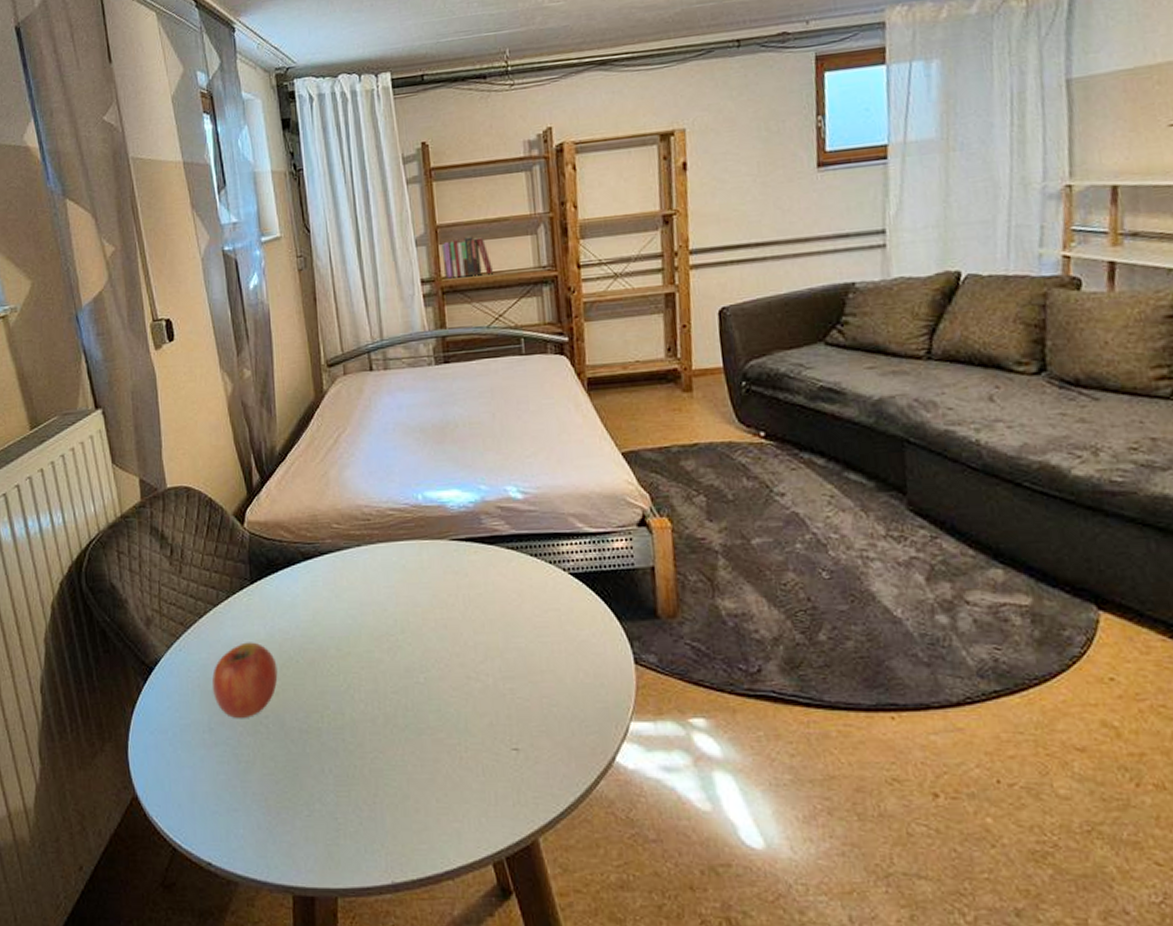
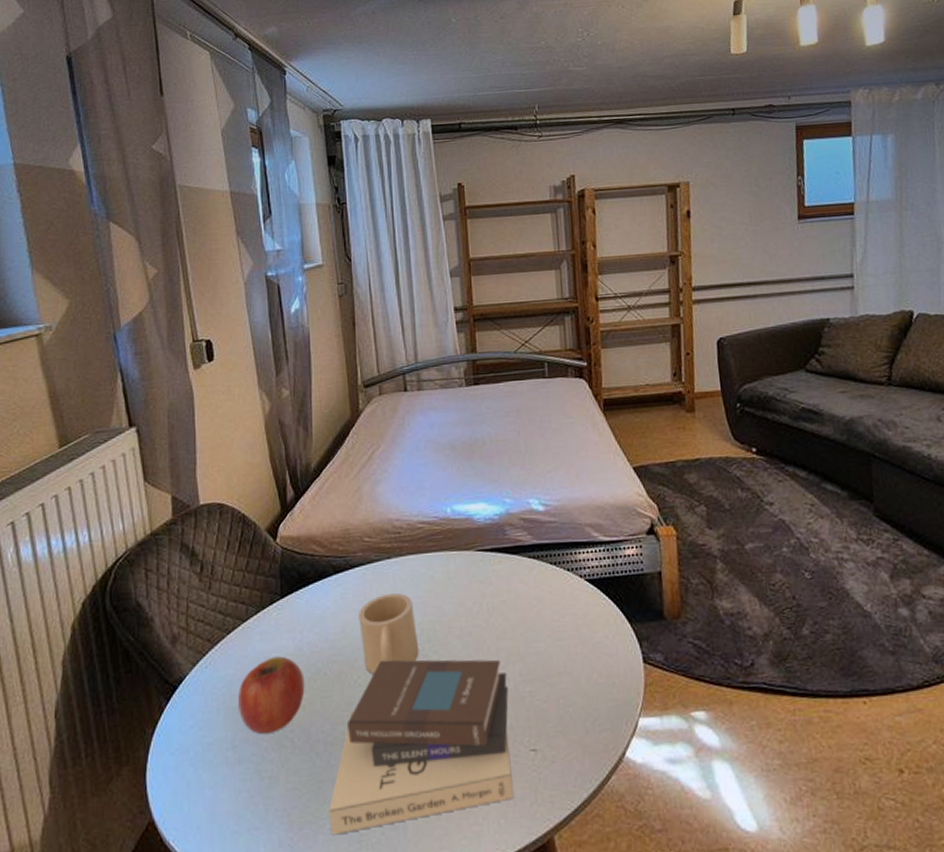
books: none [305,650,496,822] -> present [328,659,514,835]
mug: none [329,582,393,665] -> present [359,593,419,675]
books: present [441,235,493,279] -> none [474,268,520,308]

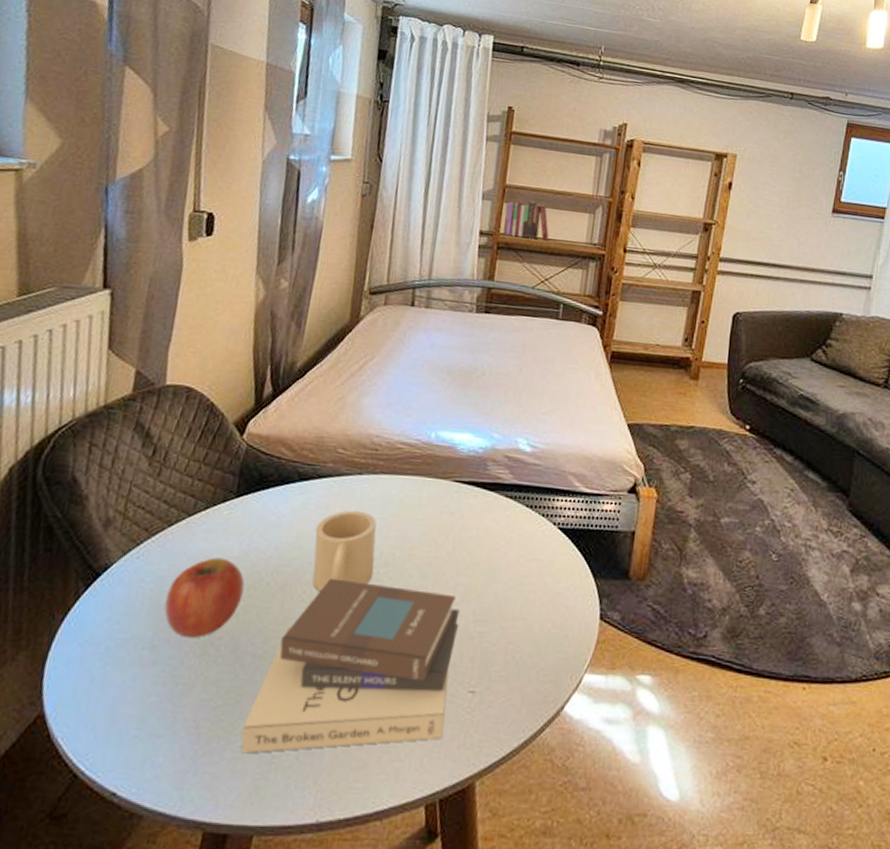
books: none [474,268,520,308] -> present [503,200,549,241]

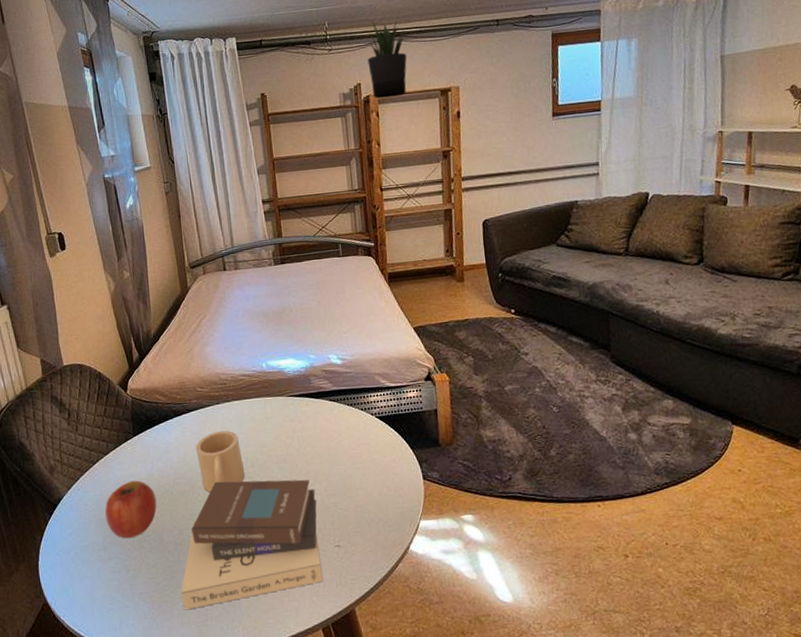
books: present [503,200,549,241] -> none [278,166,317,200]
planter: none [638,58,688,150] -> present [367,21,407,99]

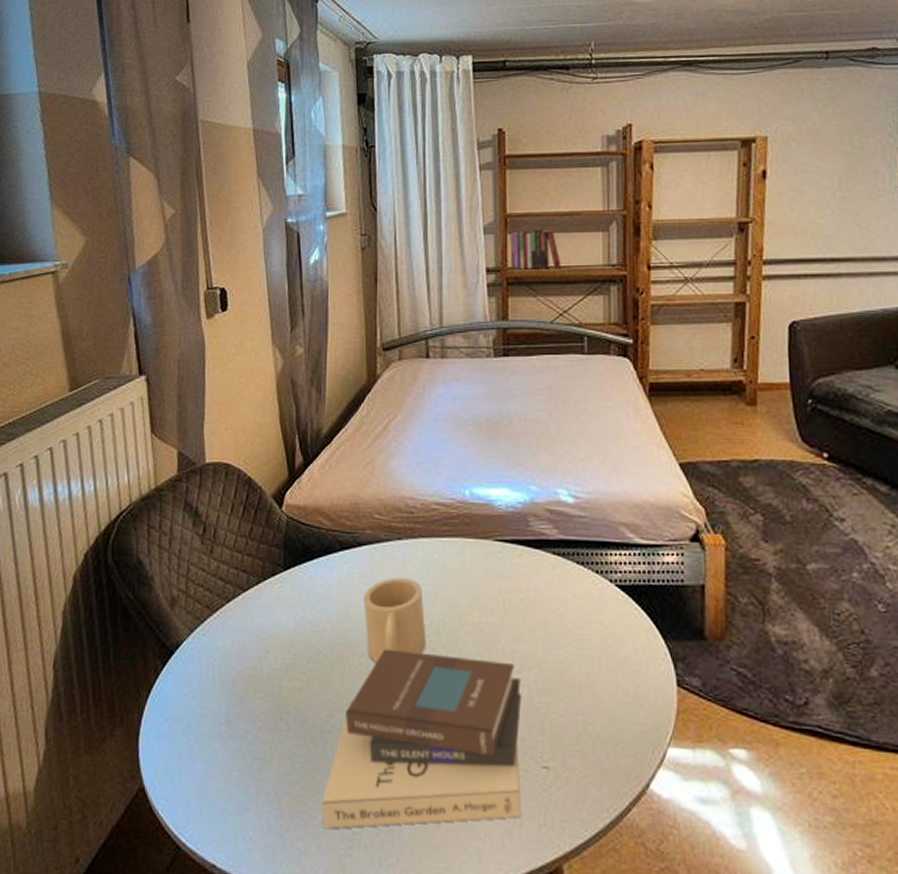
fruit: present [105,480,157,539] -> none [234,631,304,713]
books: none [278,166,317,200] -> present [510,227,560,270]
planter: present [367,21,407,99] -> none [644,44,698,145]

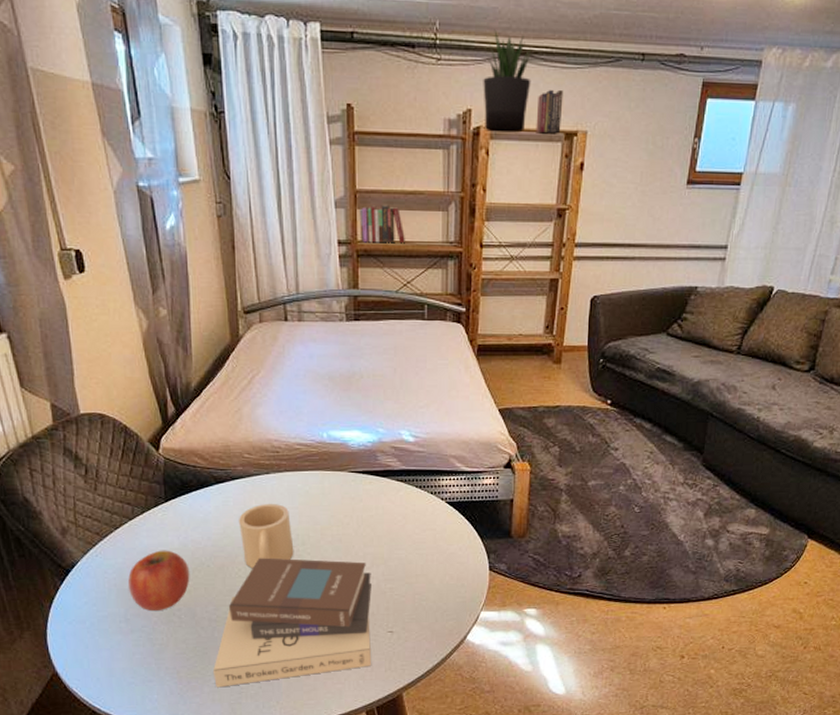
fruit: none [234,631,304,713] -> present [128,550,190,612]
planter: none [644,44,698,145] -> present [483,29,531,133]
books: none [706,96,737,145] -> present [536,89,564,136]

